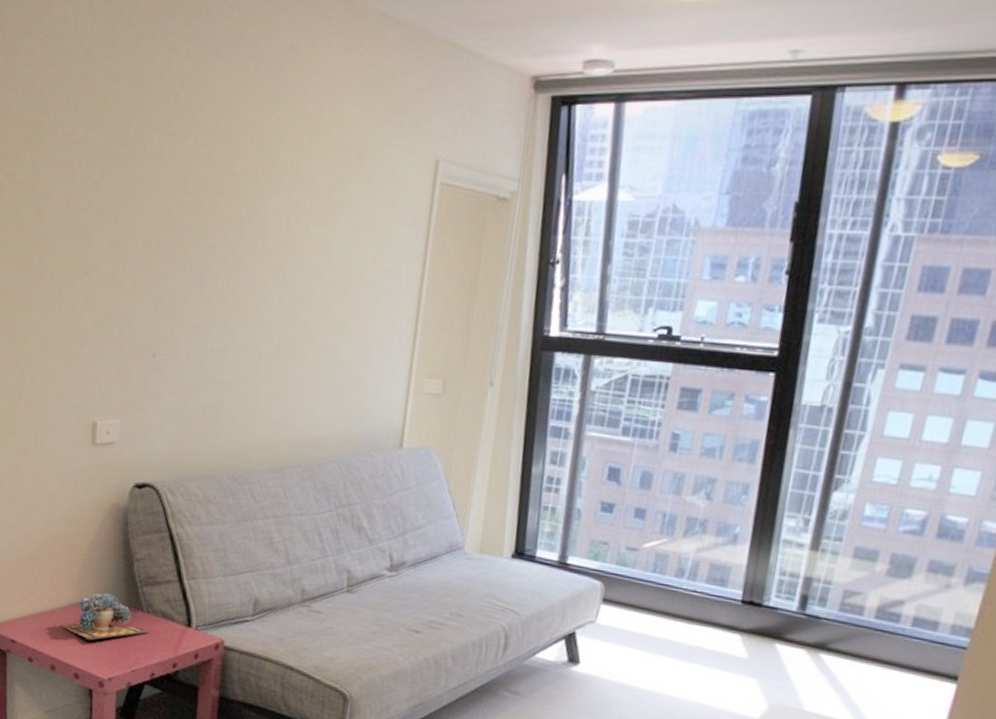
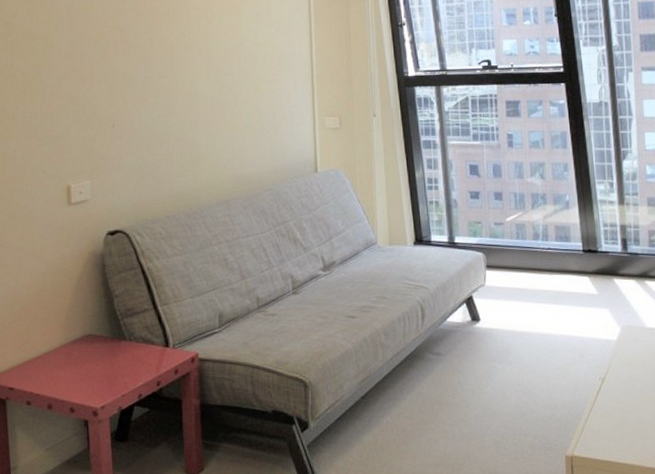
succulent plant: present [62,593,149,641] -> none [55,329,133,376]

